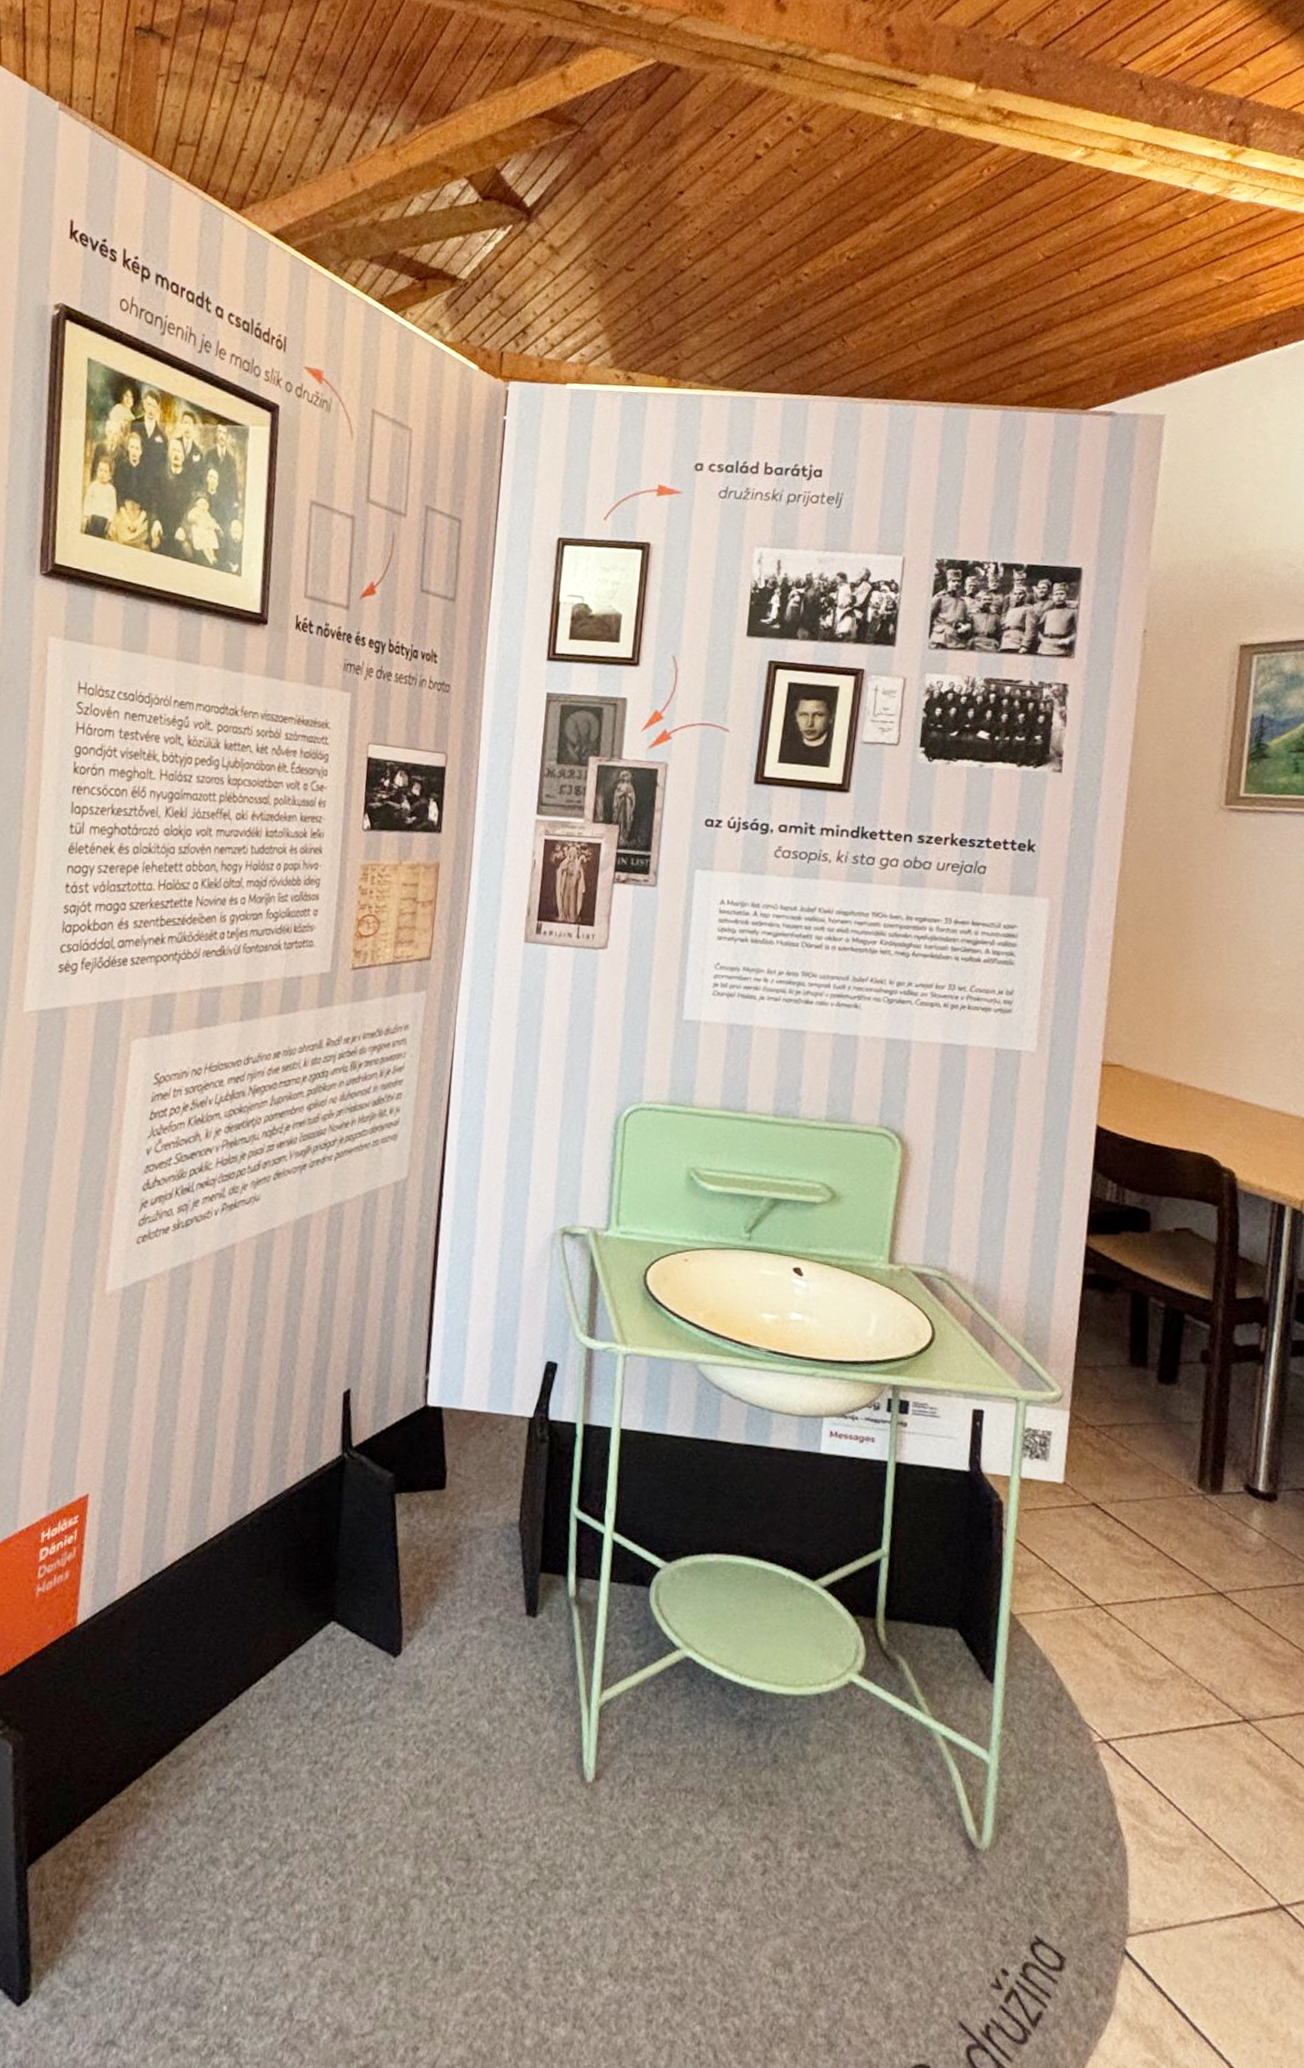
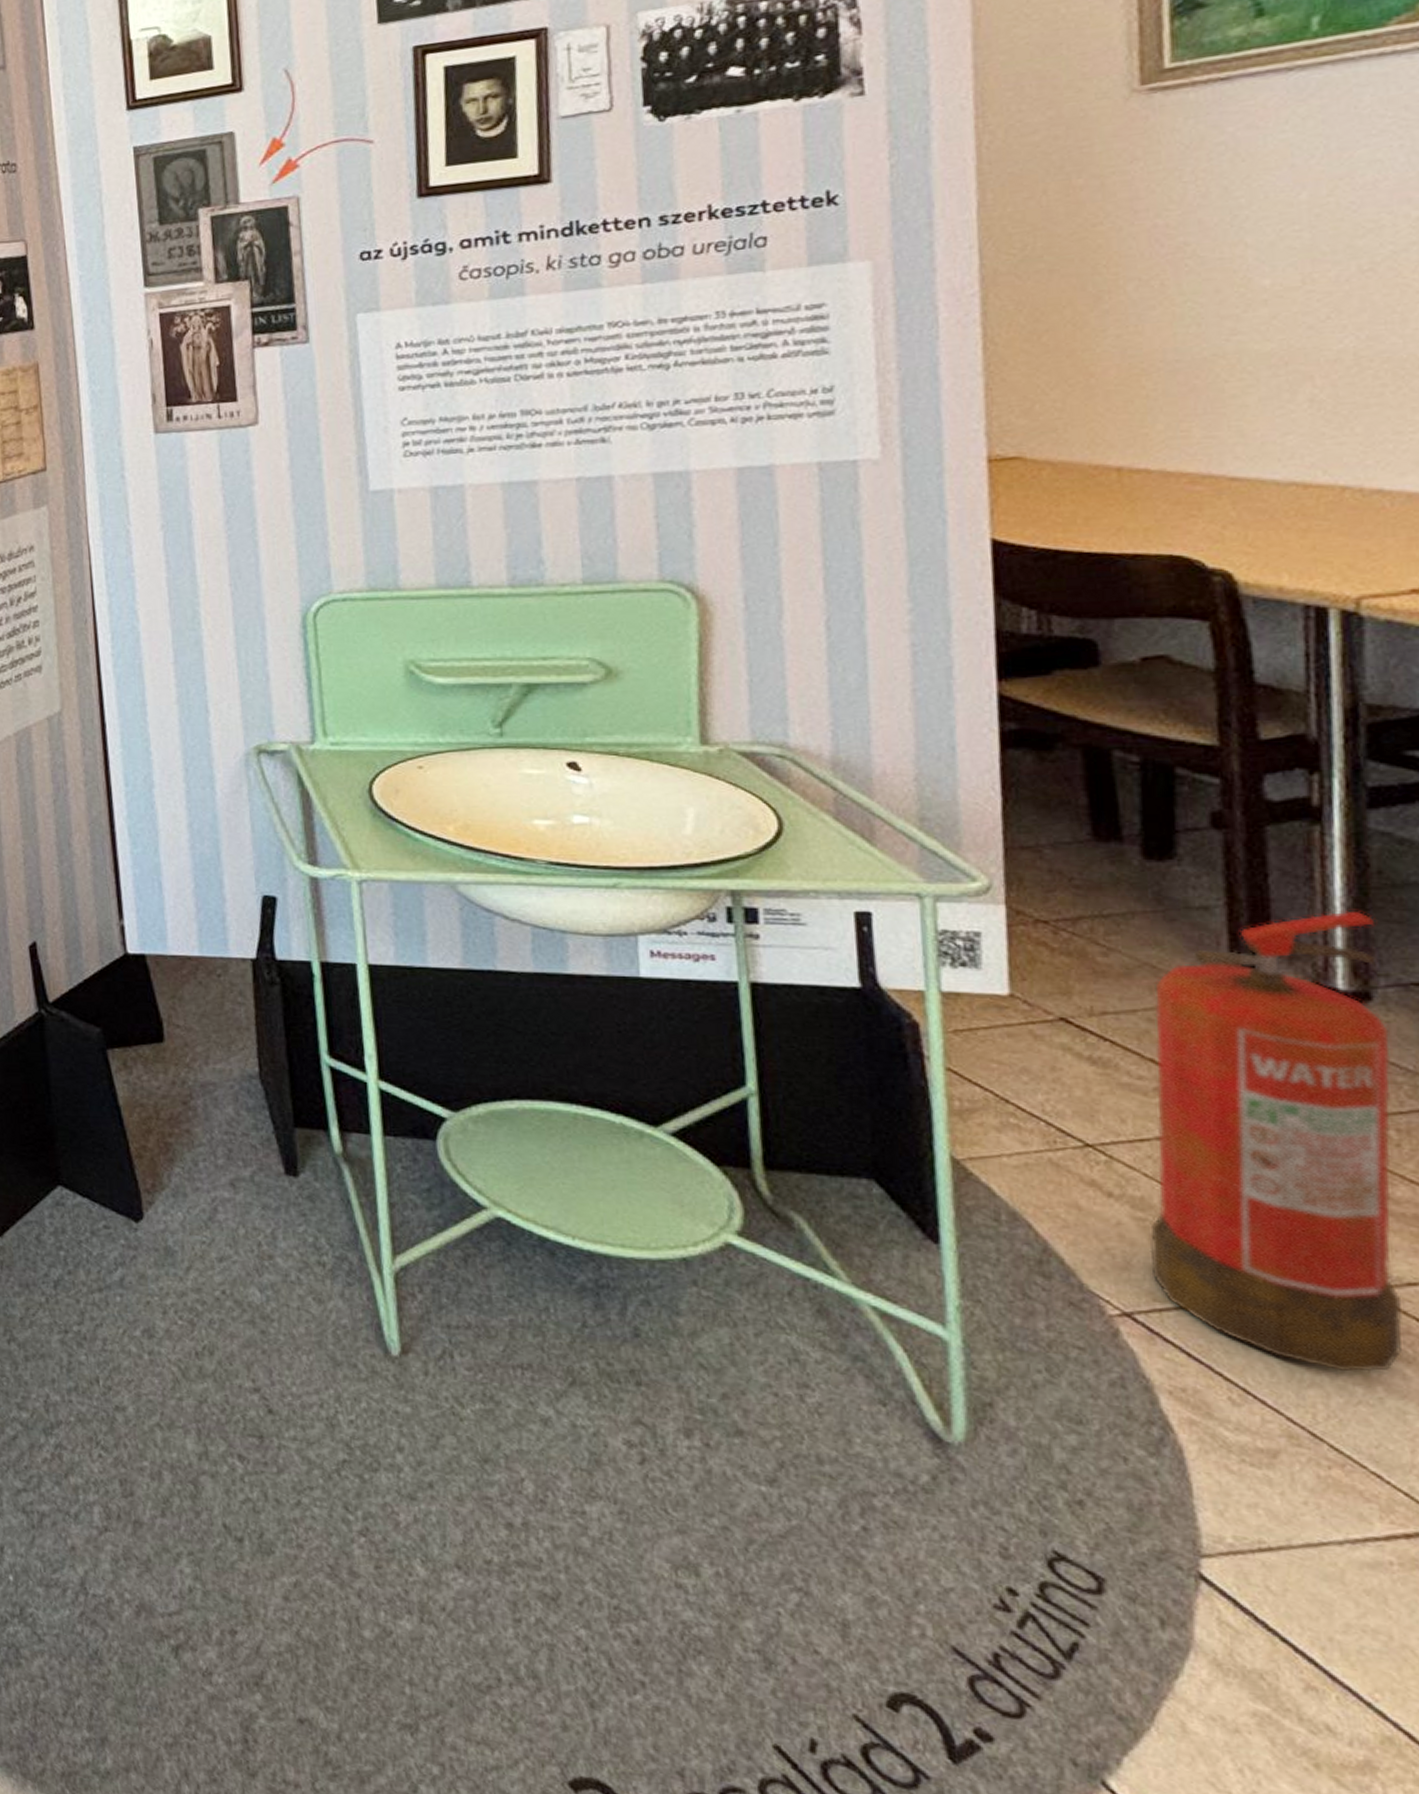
fire extinguisher: none [1124,1431,1285,1786] -> present [1149,910,1403,1373]

